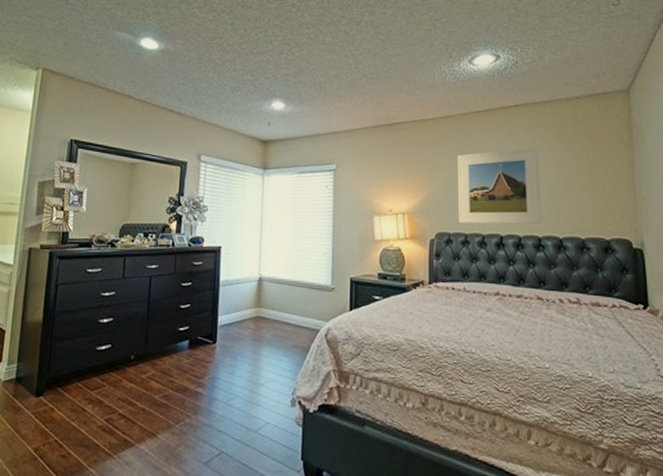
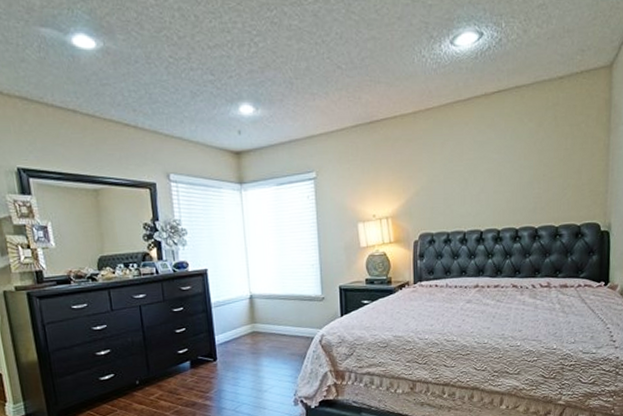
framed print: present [457,147,542,225] -> none [439,136,520,223]

